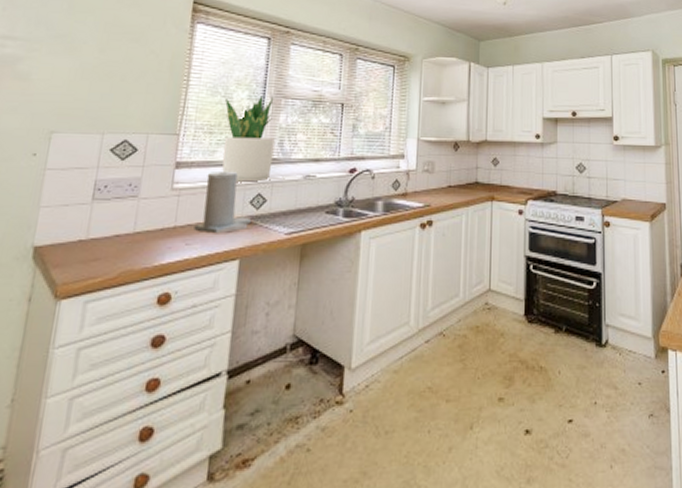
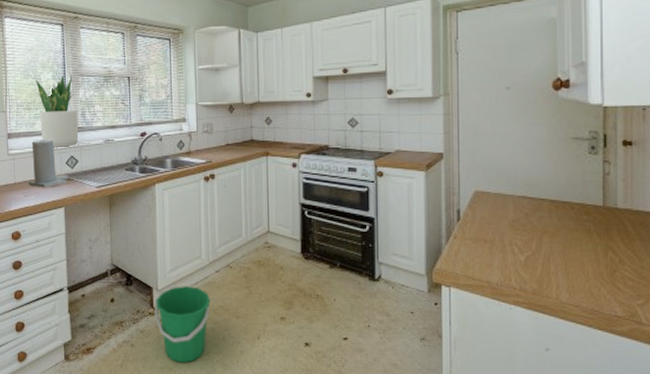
bucket: none [343,362,416,471] -> present [155,286,211,363]

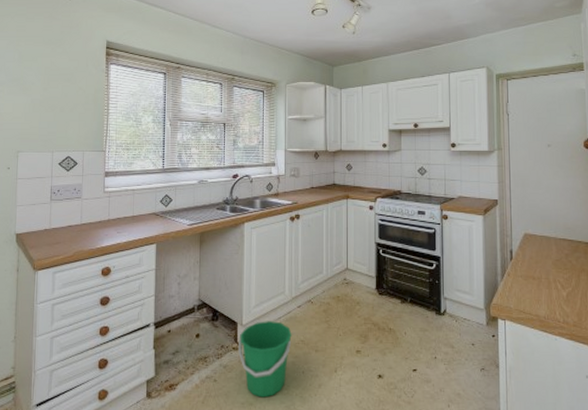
paper towel: present [28,138,69,188] -> none [122,178,163,225]
planter: present [36,75,79,147] -> none [136,119,175,186]

